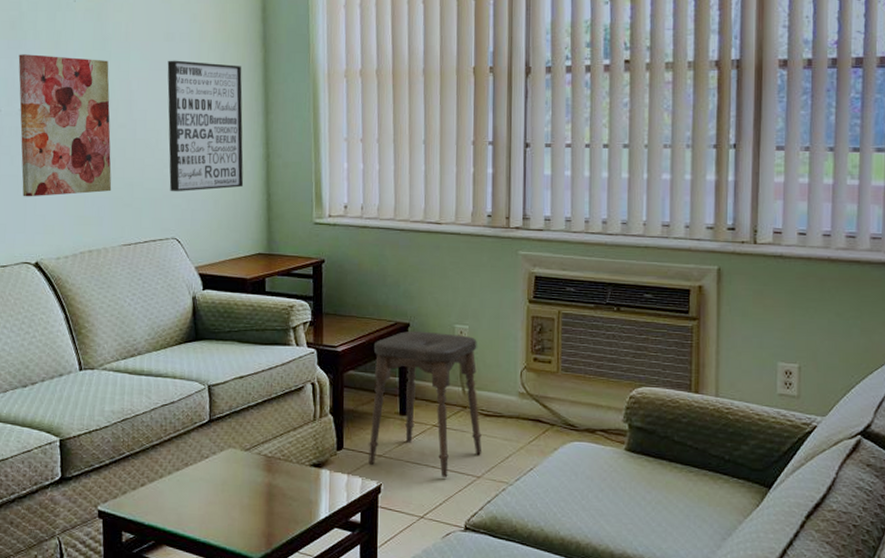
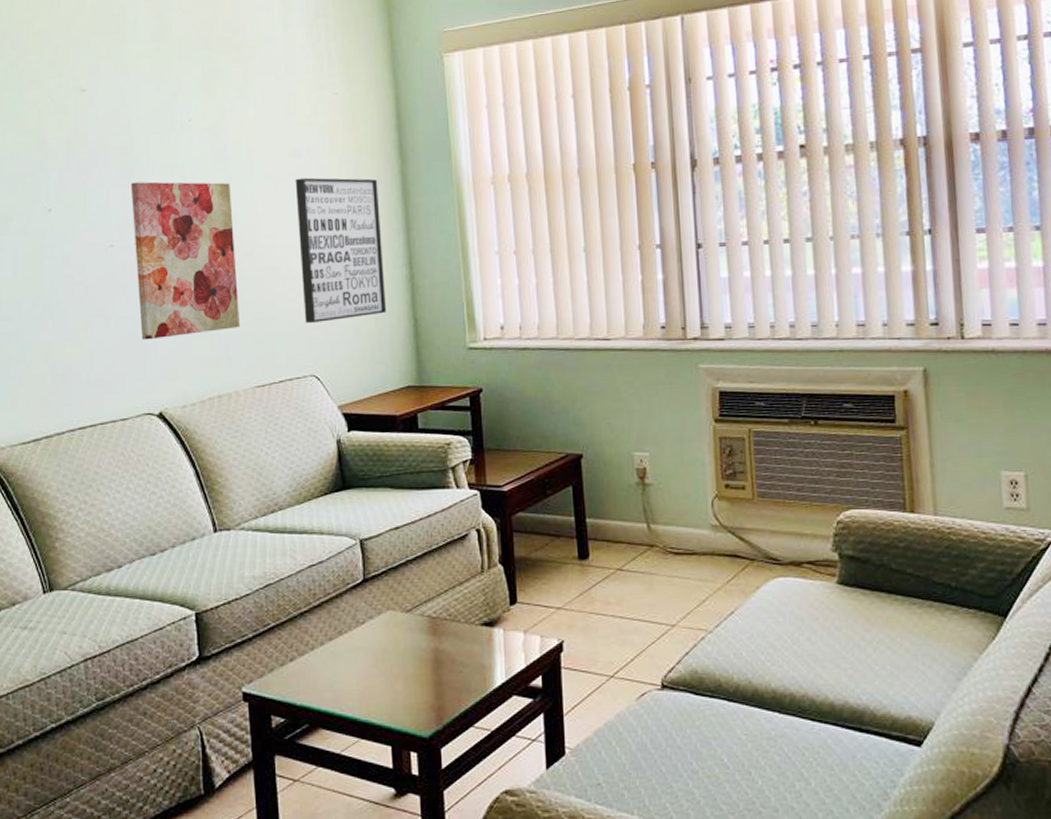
stool: present [368,330,482,477] -> none [543,462,675,628]

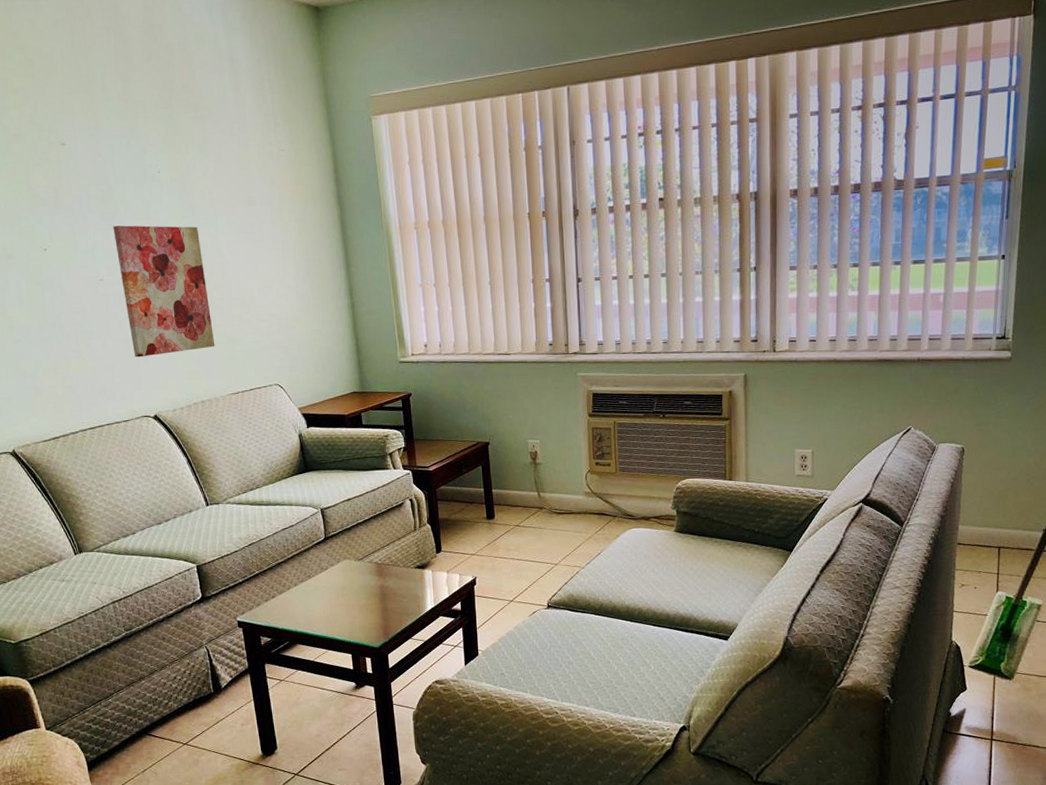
wall art: present [295,177,387,324] -> none [252,222,334,344]

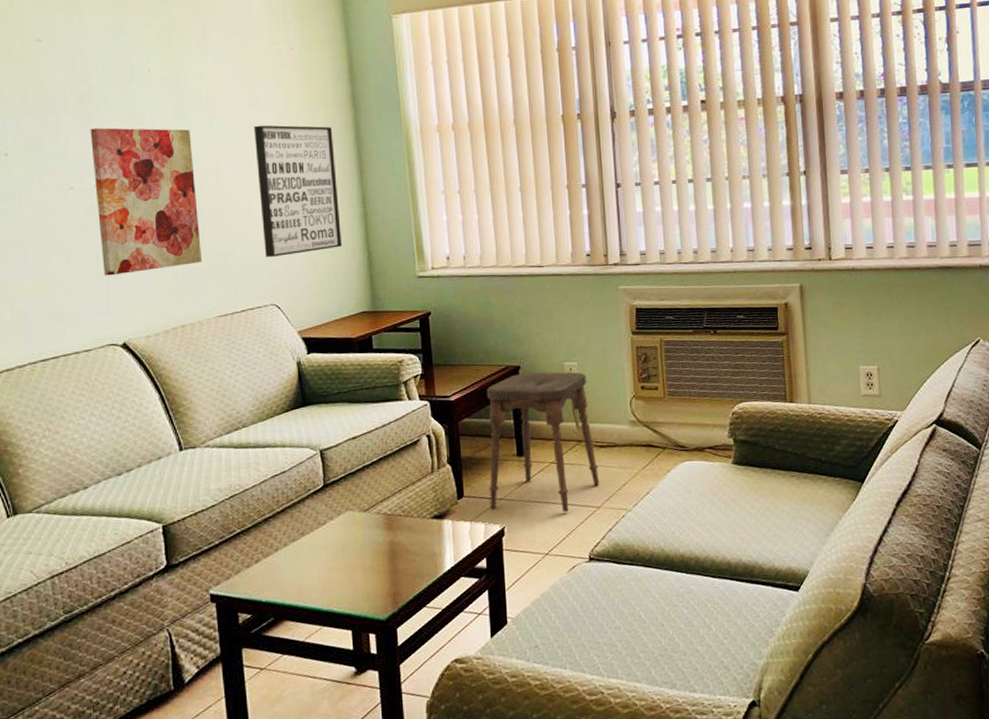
wall art: none [252,222,334,344] -> present [254,125,343,258]
stool: none [460,447,558,567] -> present [486,371,600,512]

